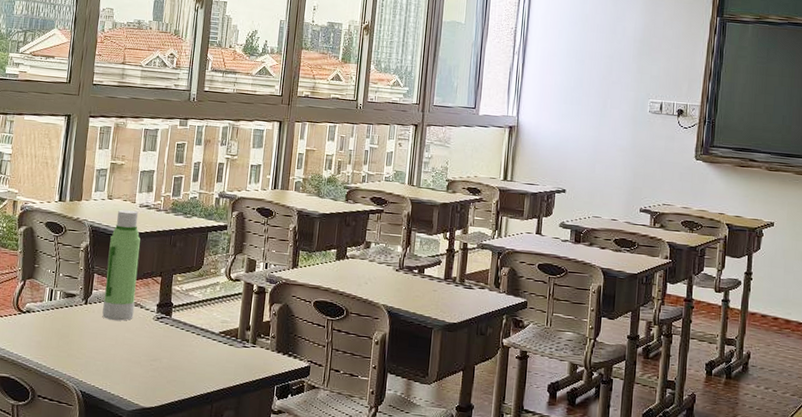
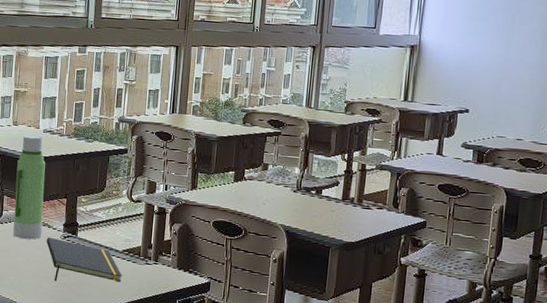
notepad: none [138,318,219,367] -> present [47,237,123,282]

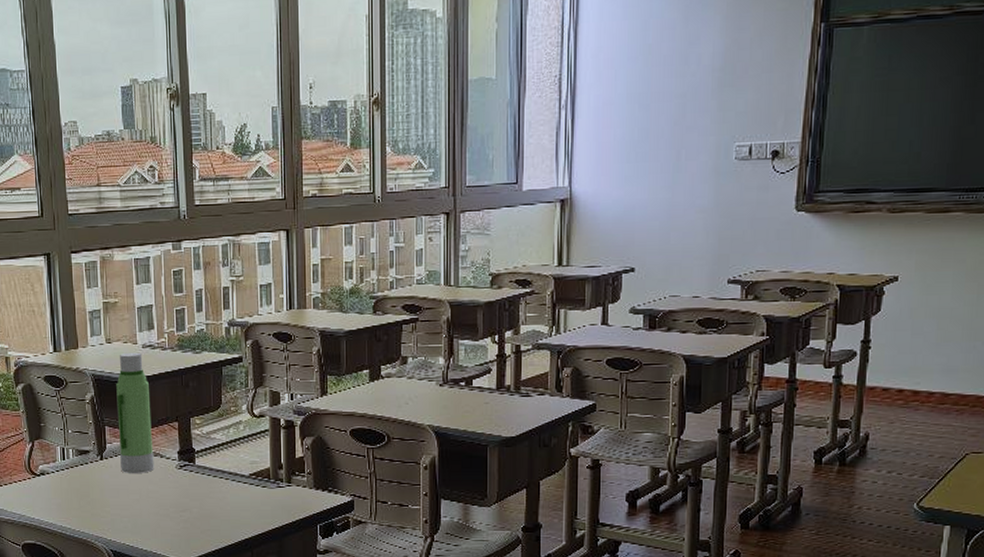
notepad: present [47,237,123,282] -> none [161,468,253,519]

